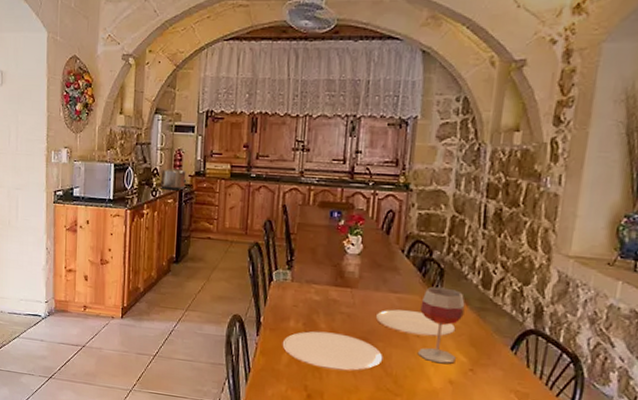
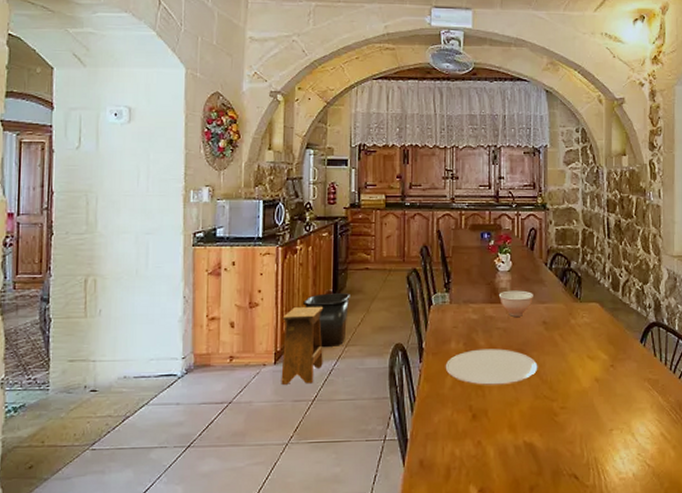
stool: none [126,268,167,341] -> present [281,306,324,384]
waste bin: none [147,258,193,310] -> present [302,293,352,347]
toaster: present [161,168,186,191] -> none [315,202,341,223]
bowl: none [345,274,386,304] -> present [499,290,534,317]
plate: present [375,309,456,337] -> none [528,318,596,341]
wineglass: present [417,286,465,364] -> none [565,293,601,364]

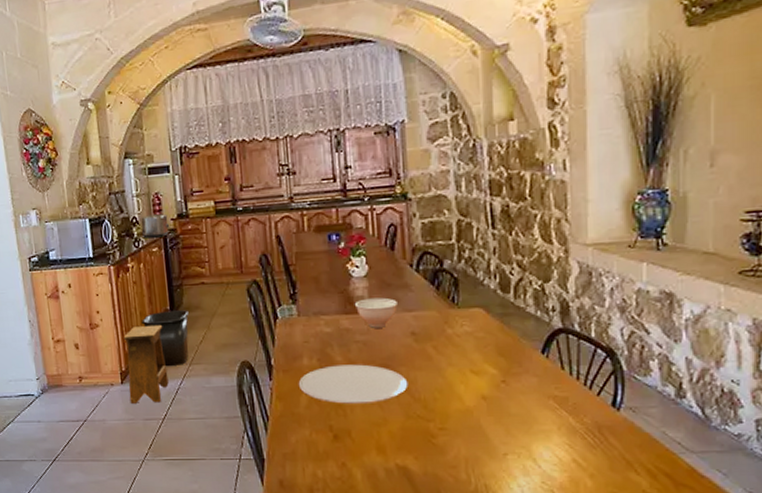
toaster: none [315,202,341,223] -> present [141,213,169,239]

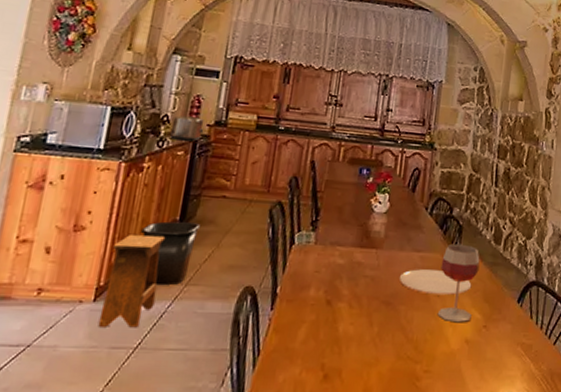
plate: present [298,364,408,405] -> none [299,298,405,343]
bowl: present [355,297,399,328] -> none [371,234,410,265]
plate: none [393,328,480,354] -> present [399,269,472,296]
wineglass: none [439,297,486,380] -> present [437,243,480,323]

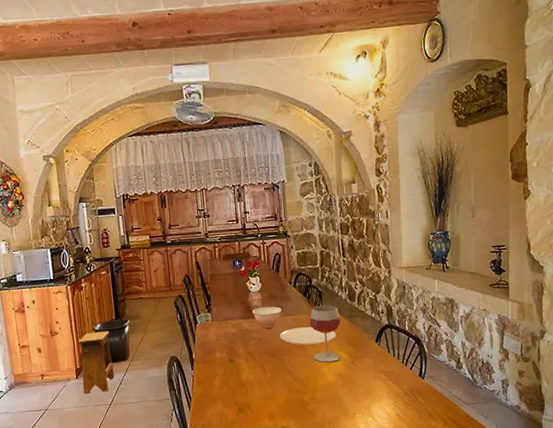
toaster: present [170,115,205,142] -> none [92,245,115,264]
bowl: none [371,234,410,265] -> present [253,306,283,328]

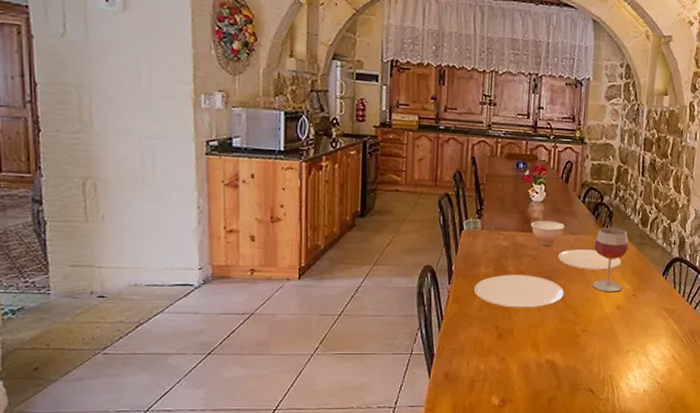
stool: present [78,330,115,394] -> none [306,224,351,299]
waste bin: present [92,319,131,363] -> none [328,212,380,265]
plate: none [213,355,290,385] -> present [473,274,564,309]

